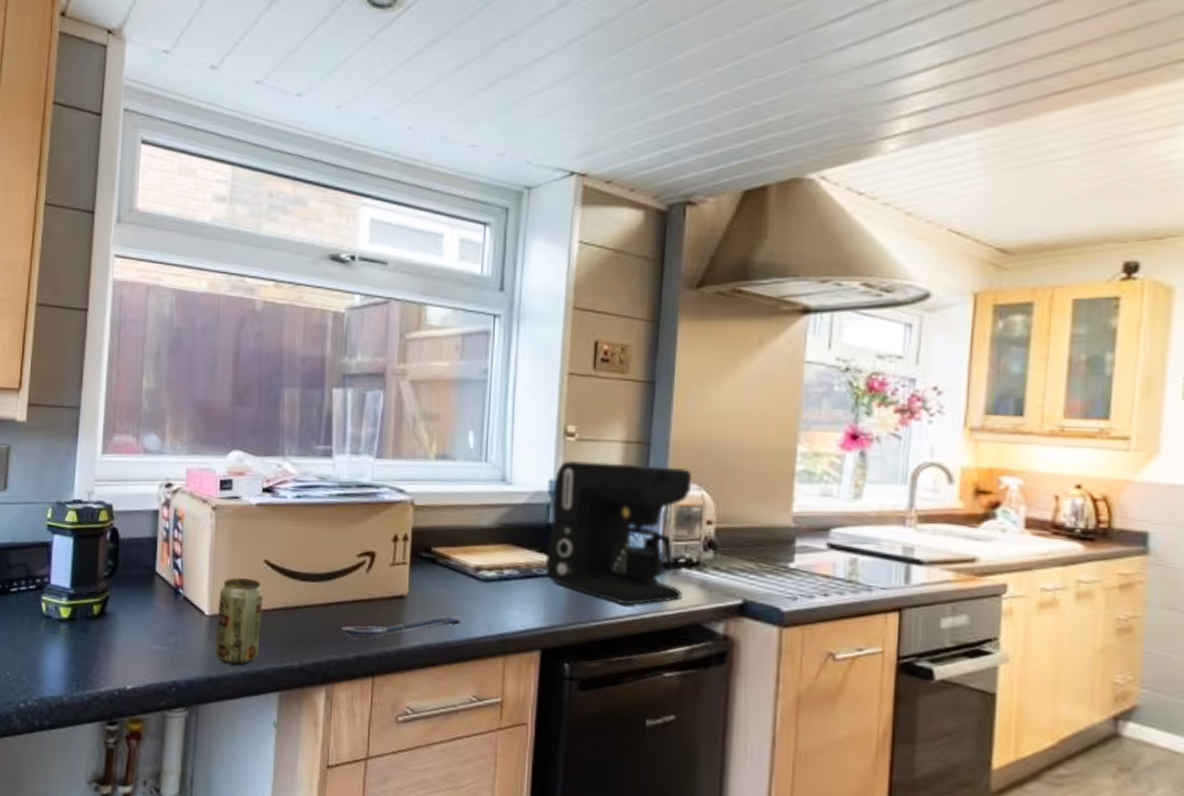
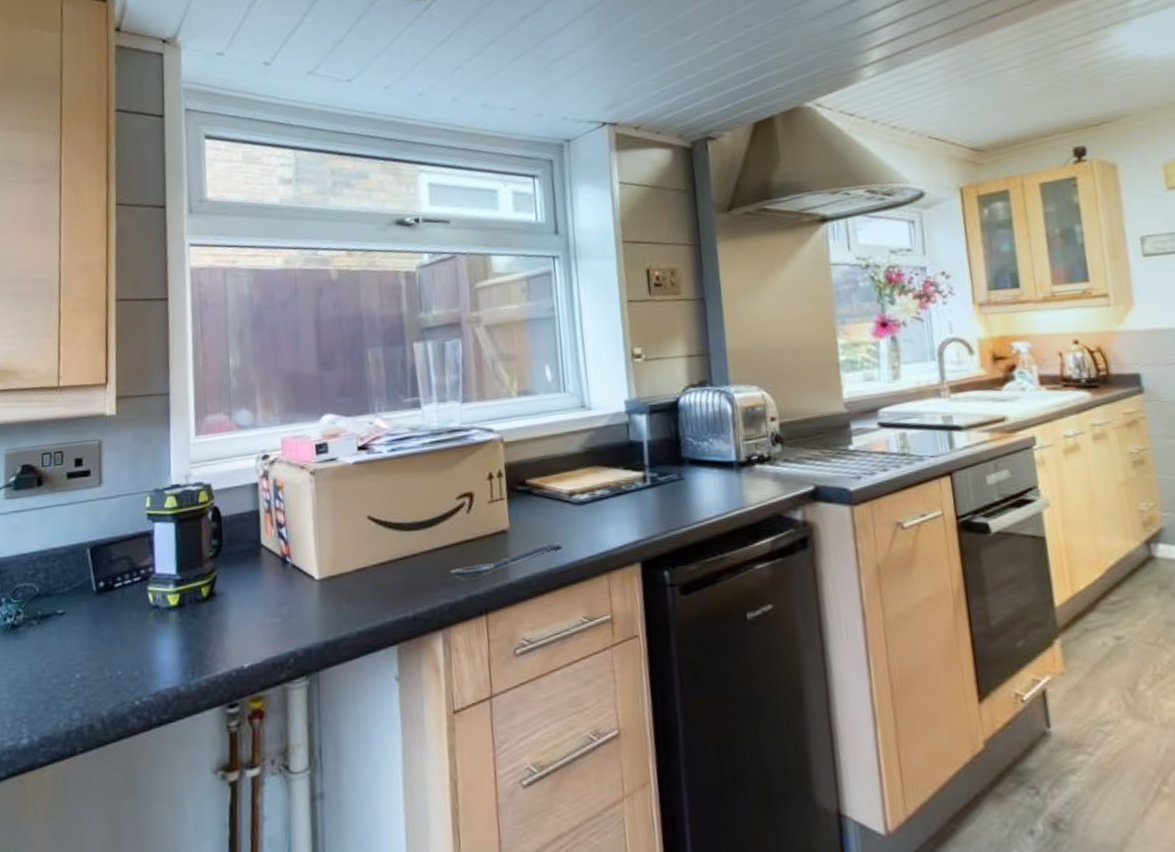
beverage can: present [215,578,263,666] -> none [327,536,373,626]
coffee maker: present [545,460,692,605] -> none [629,372,760,508]

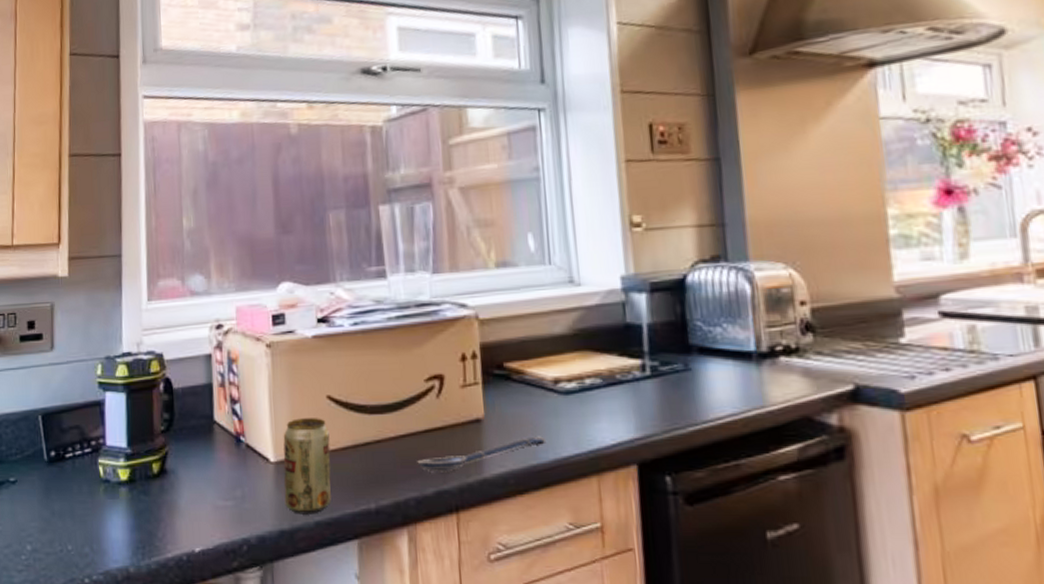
beverage can: none [327,536,373,626] -> present [283,418,331,515]

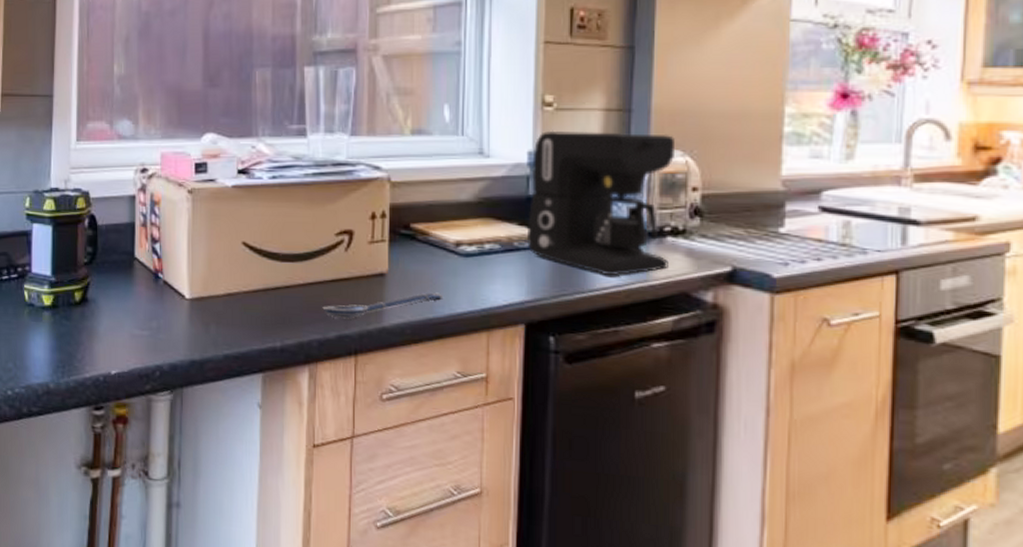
beverage can: present [283,418,331,515] -> none [197,261,242,348]
coffee maker: none [626,246,786,405] -> present [526,130,676,276]

